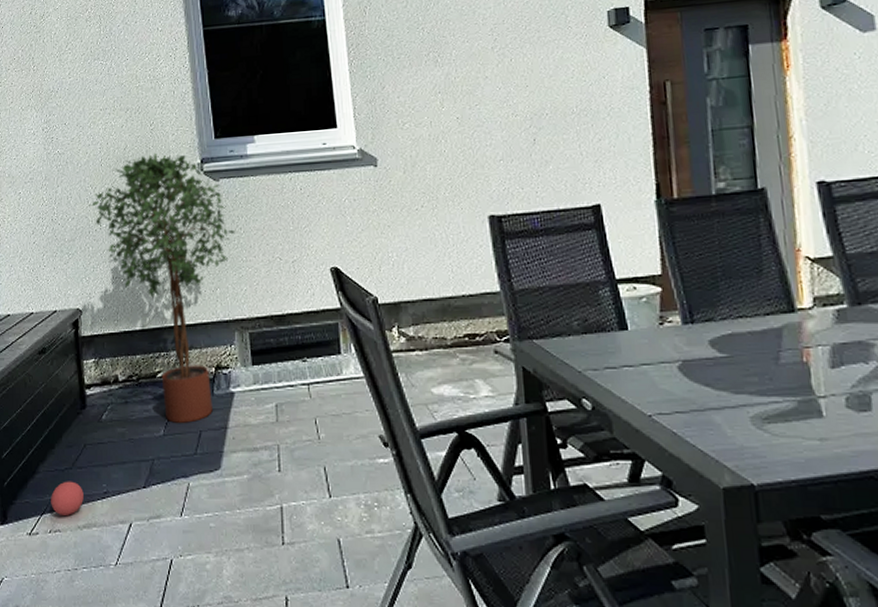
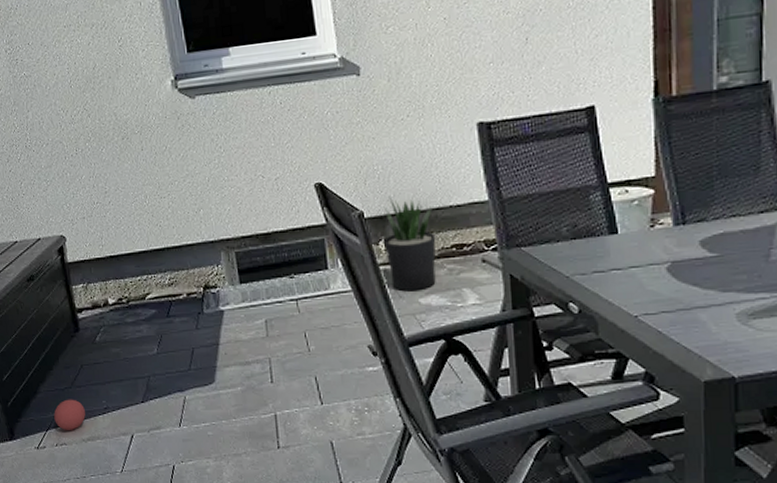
potted tree: present [89,154,236,423] -> none [62,72,216,342]
planter: none [397,284,449,380] -> present [383,197,436,292]

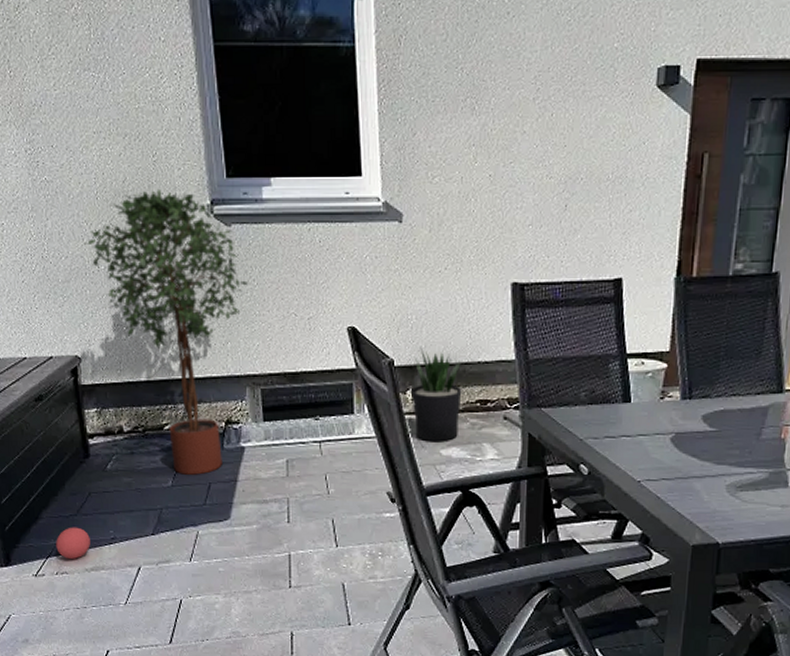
potted tree: none [62,72,216,342] -> present [84,190,249,475]

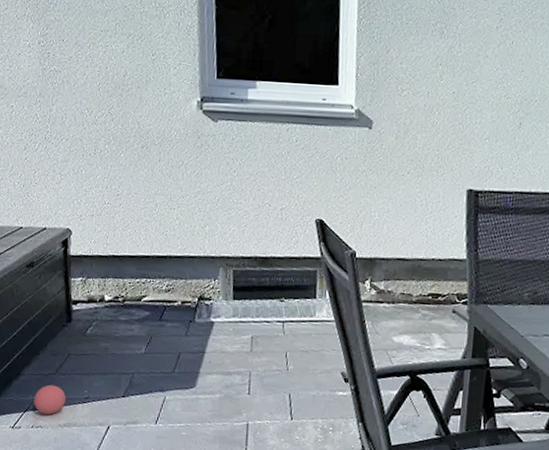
potted tree: present [84,190,249,475] -> none [84,85,230,345]
planter: present [411,347,462,442] -> none [369,242,416,330]

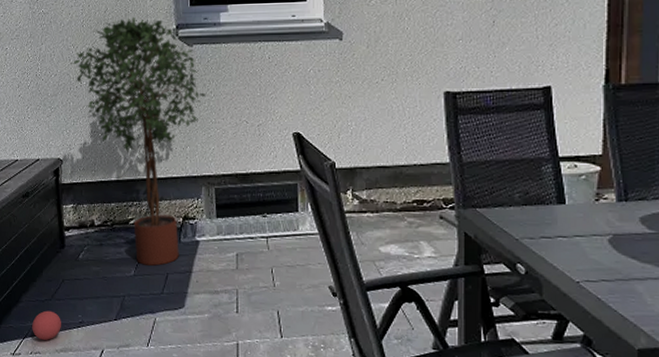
potted tree: none [84,85,230,345] -> present [71,18,207,266]

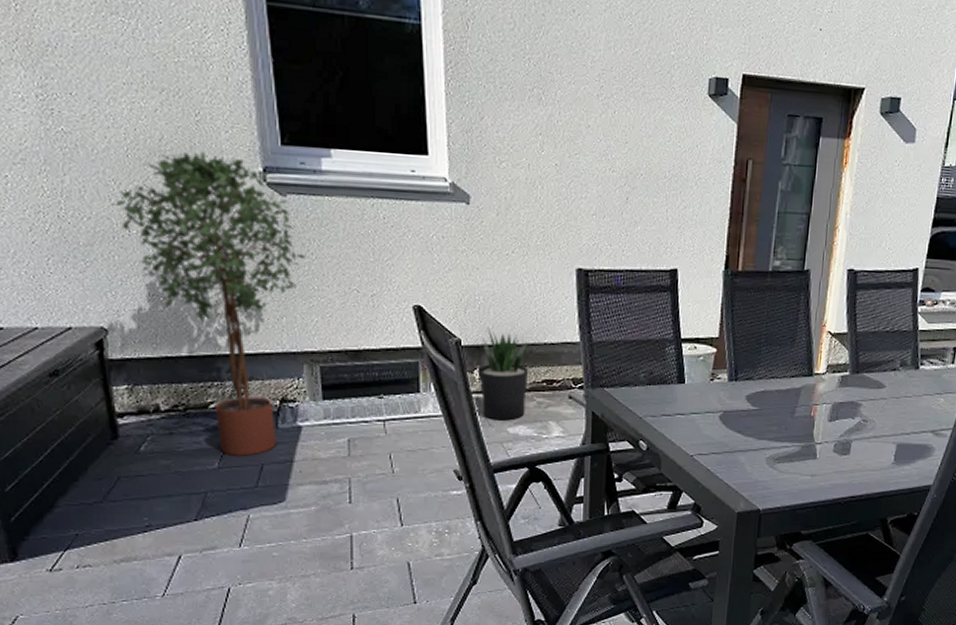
ball: present [32,310,61,340] -> none [76,515,120,550]
planter: none [352,151,399,240] -> present [479,328,529,421]

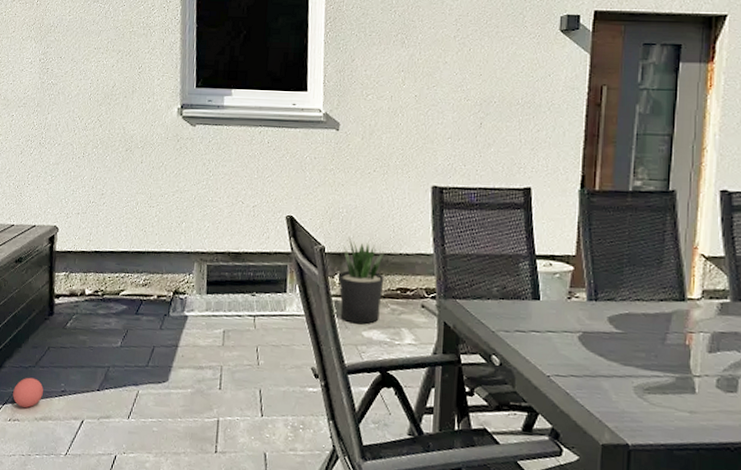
ball: none [76,515,120,550] -> present [13,377,44,408]
potted tree: present [112,151,307,456] -> none [75,94,206,338]

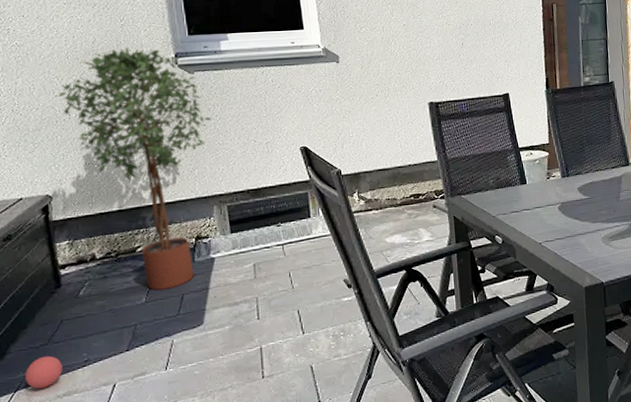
potted tree: none [75,94,206,338] -> present [55,48,212,291]
planter: present [339,237,385,325] -> none [357,158,399,233]

